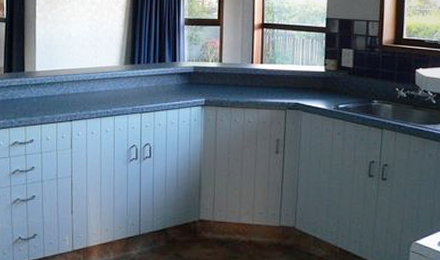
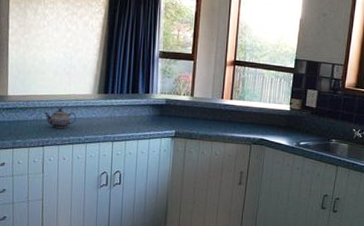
teapot: none [71,81,104,102] -> present [44,108,77,128]

